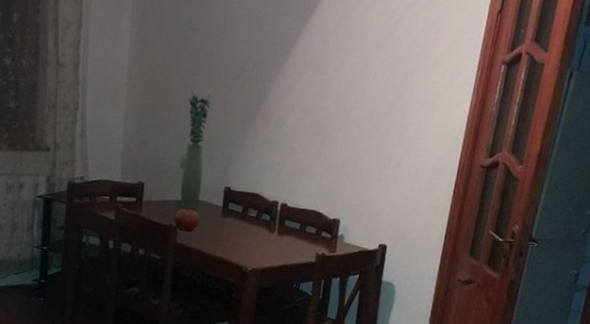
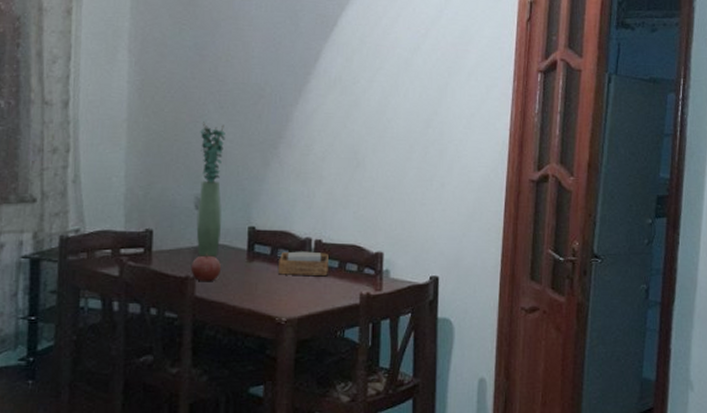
napkin holder: none [248,211,293,236] -> present [279,251,330,277]

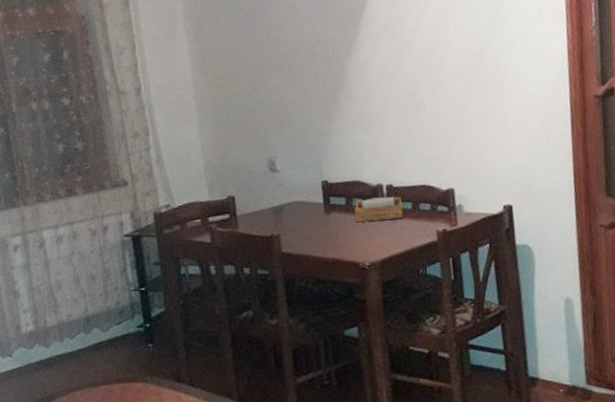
fruit: present [190,253,221,282] -> none [274,211,302,239]
vase: present [196,121,225,258] -> none [263,87,298,215]

